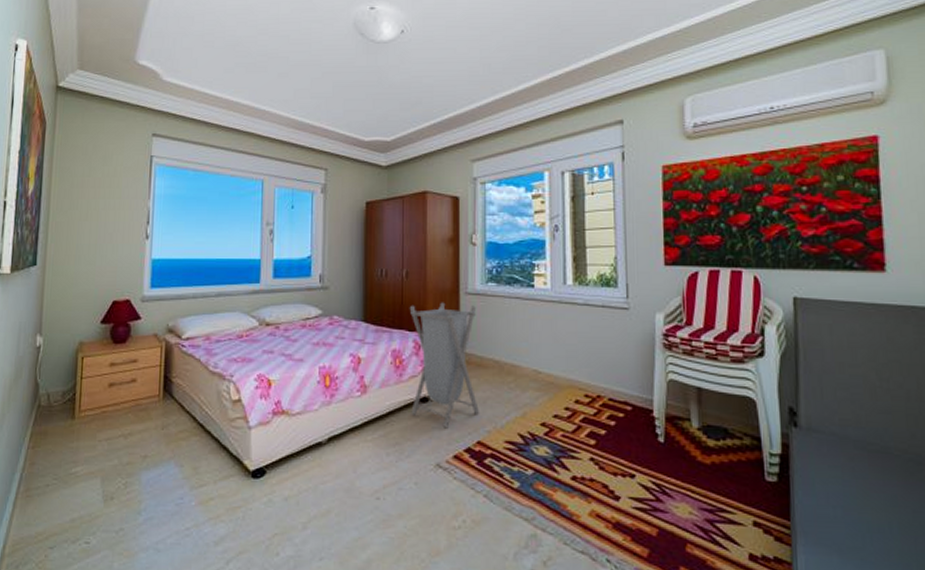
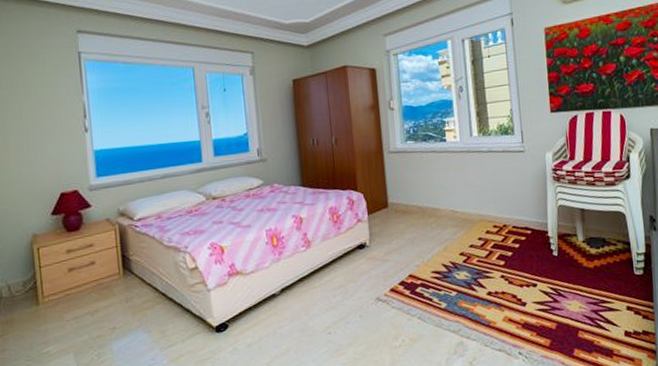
laundry hamper: present [409,302,479,427] -> none [340,162,408,267]

